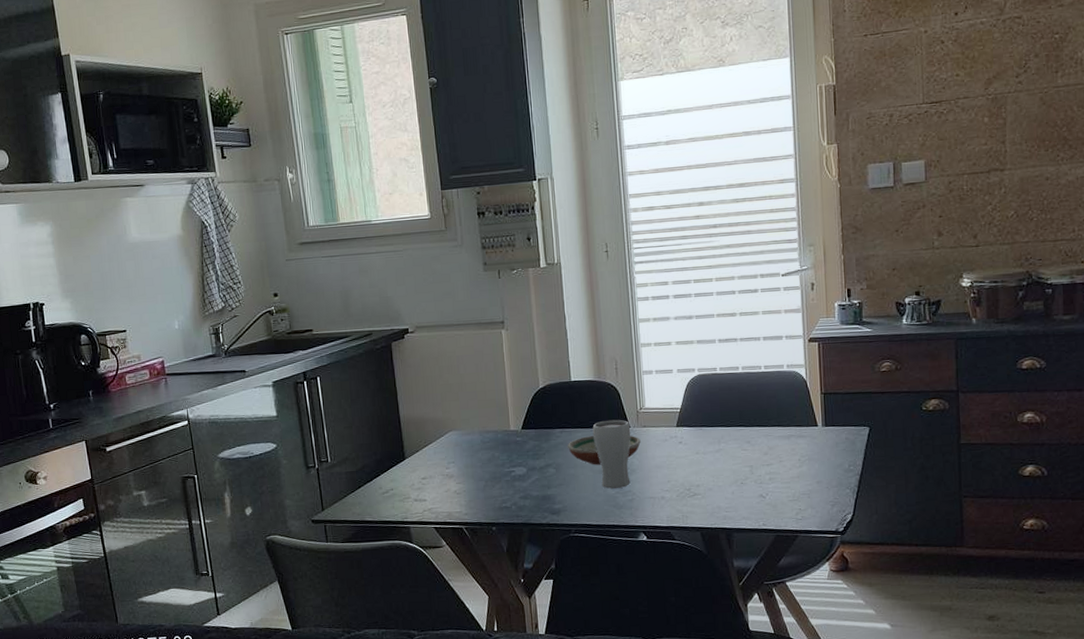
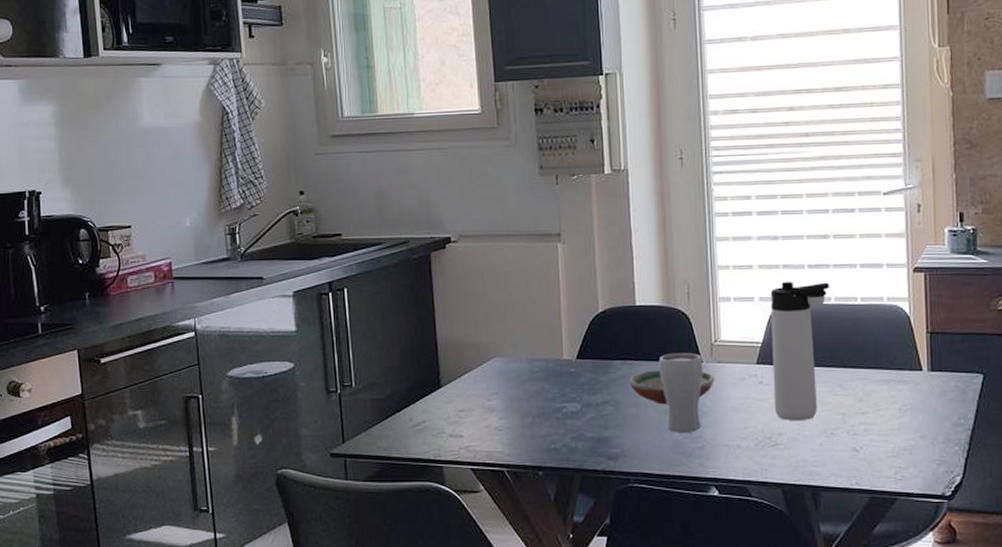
thermos bottle: none [686,354,738,474] -> present [770,282,831,420]

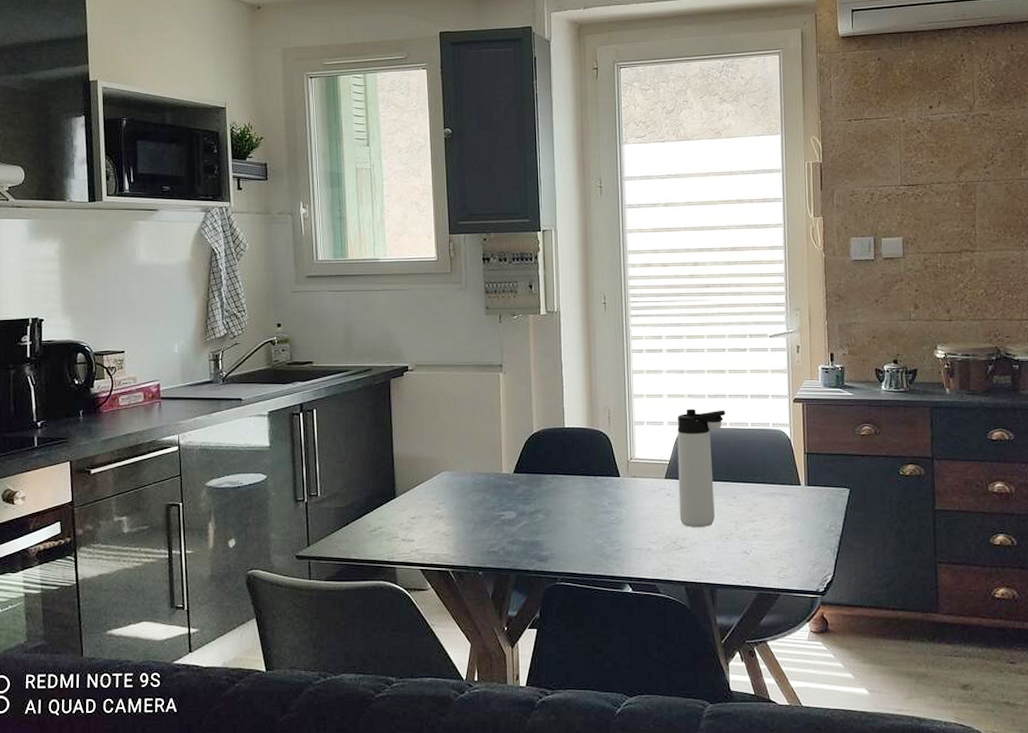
decorative bowl: present [628,370,715,405] -> none [557,483,630,513]
drinking glass: present [658,352,703,433] -> none [583,468,621,537]

